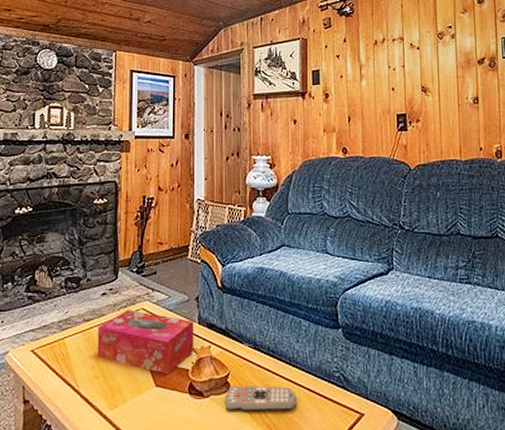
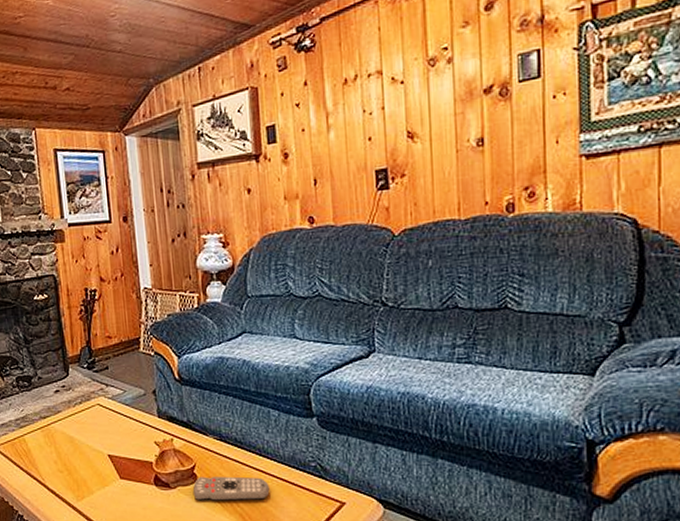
tissue box: present [97,310,195,375] -> none [55,405,156,468]

